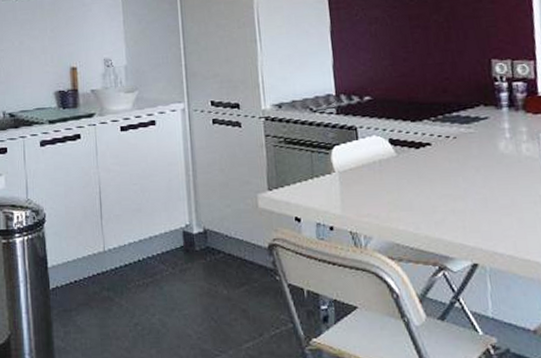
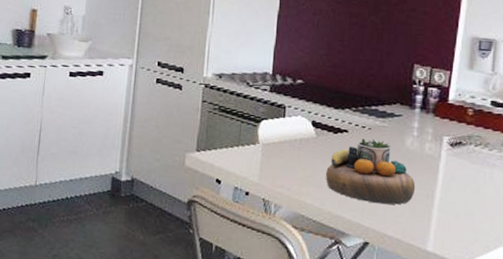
decorative bowl: none [415,148,520,220] -> present [326,138,416,205]

